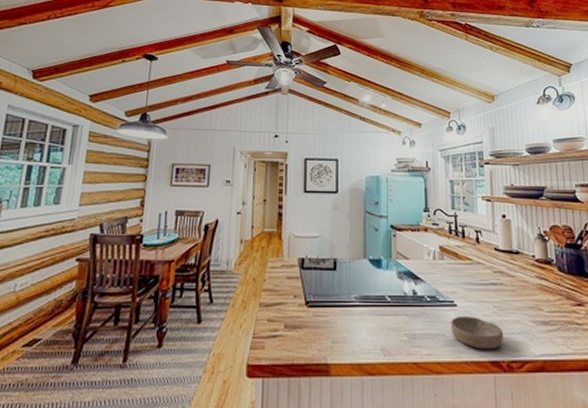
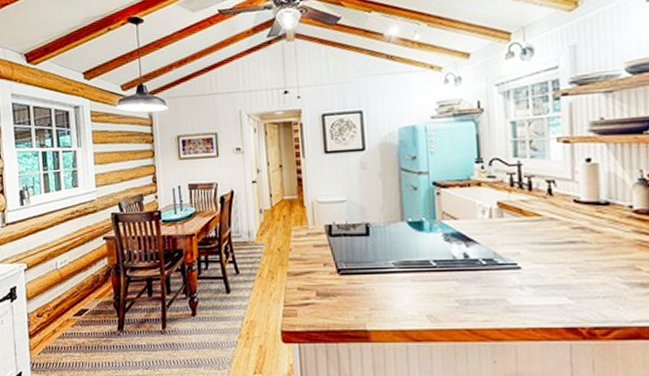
bowl: present [451,316,504,350] -> none [513,280,585,316]

